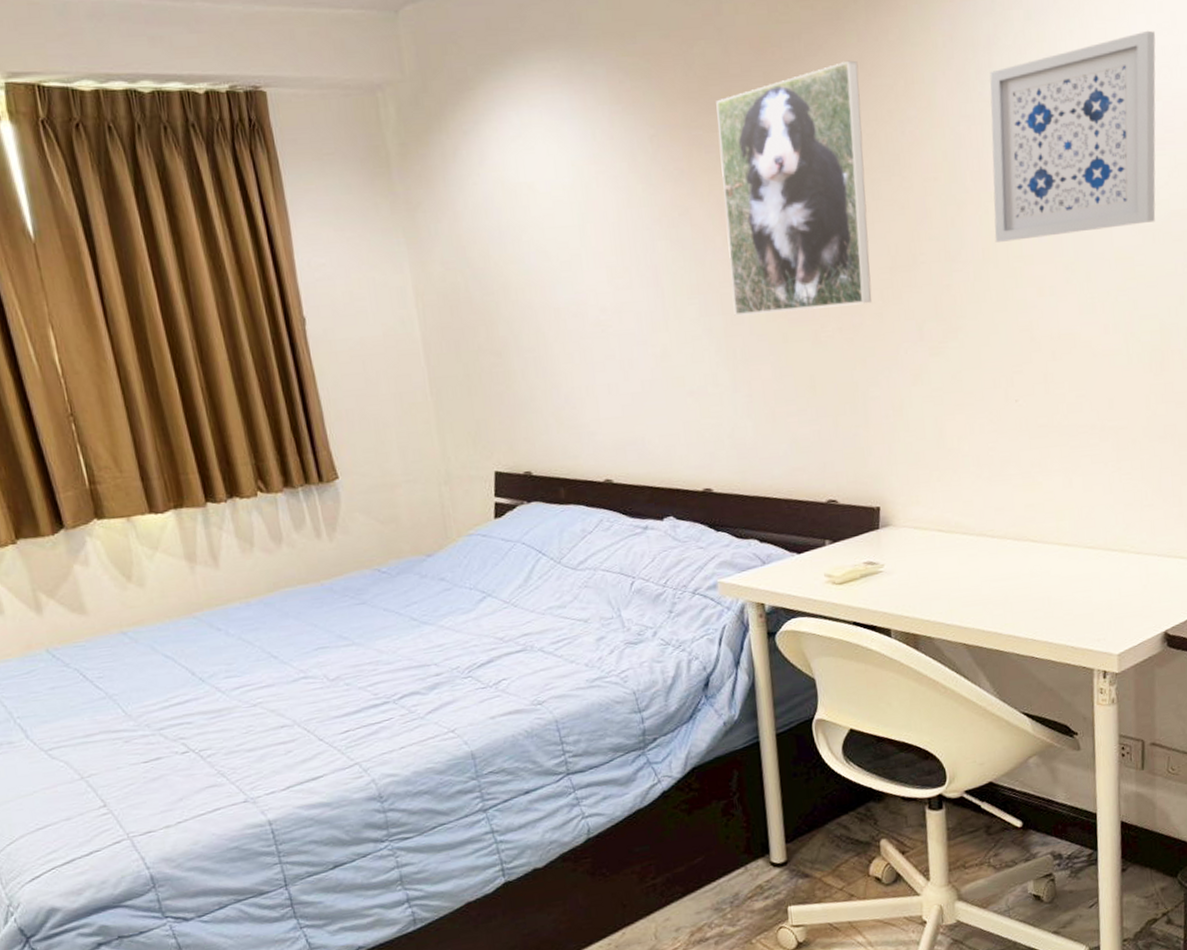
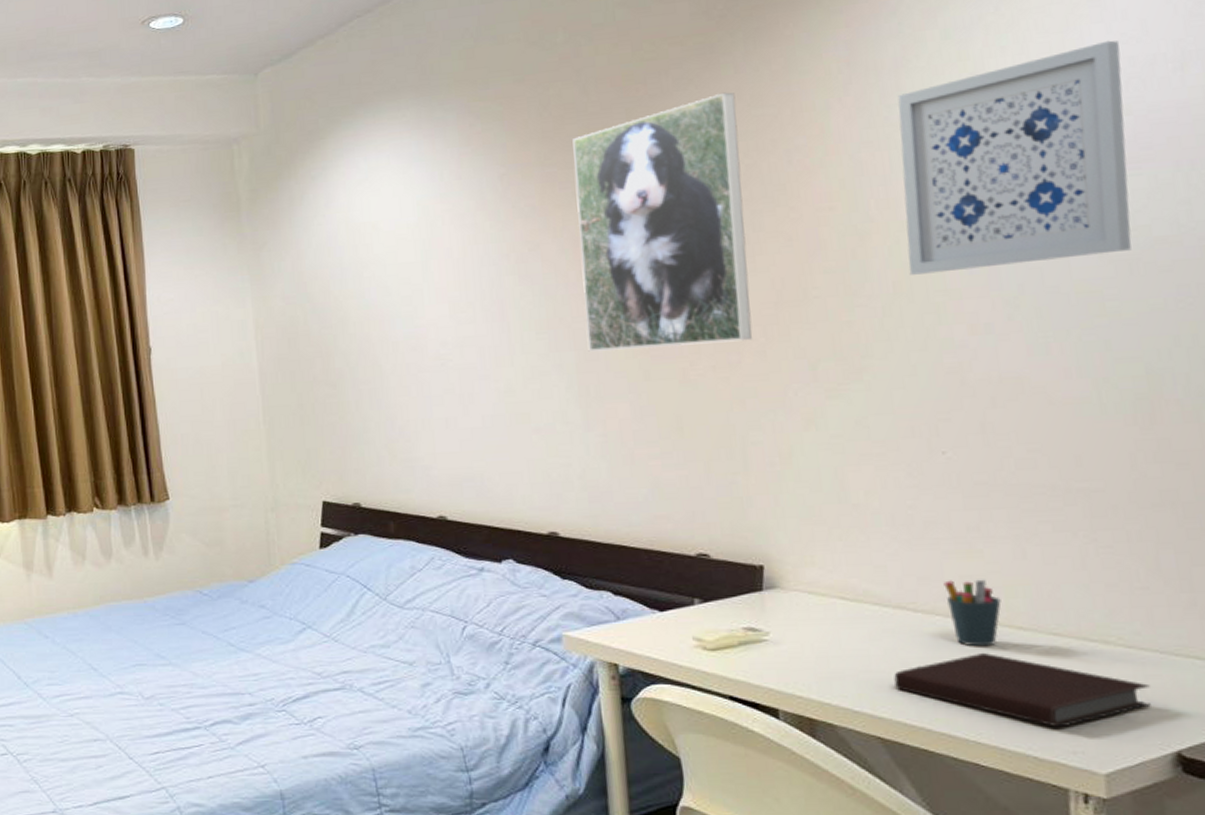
notebook: none [976,567,1150,622] -> present [894,653,1151,728]
pen holder: none [1013,506,1054,563] -> present [943,579,1002,647]

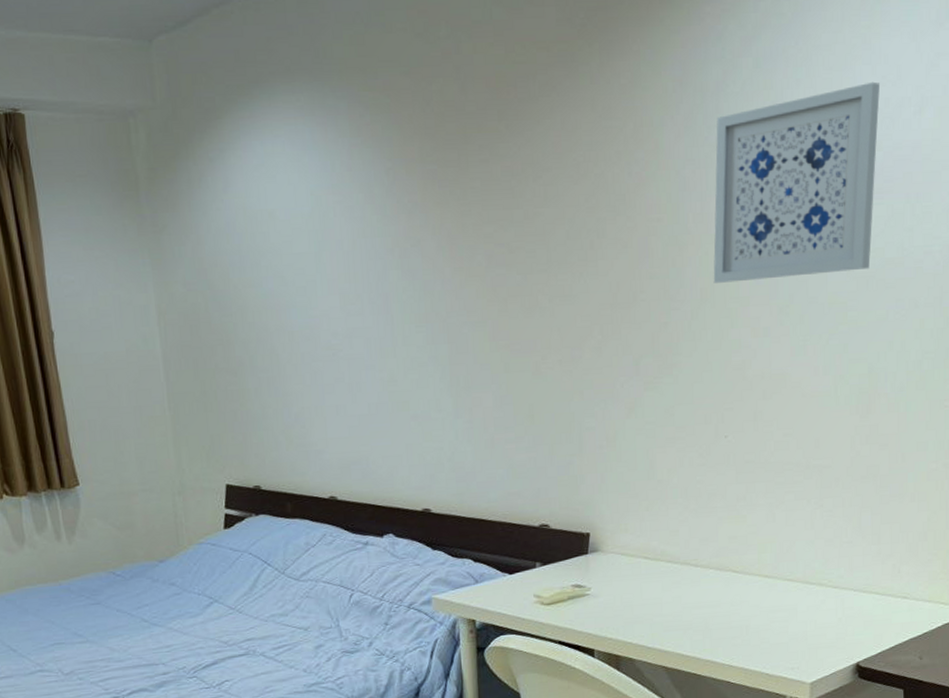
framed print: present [572,92,753,352] -> none [451,102,592,345]
notebook: present [894,653,1151,728] -> none [678,597,845,651]
pen holder: present [943,579,1002,647] -> none [717,539,755,592]

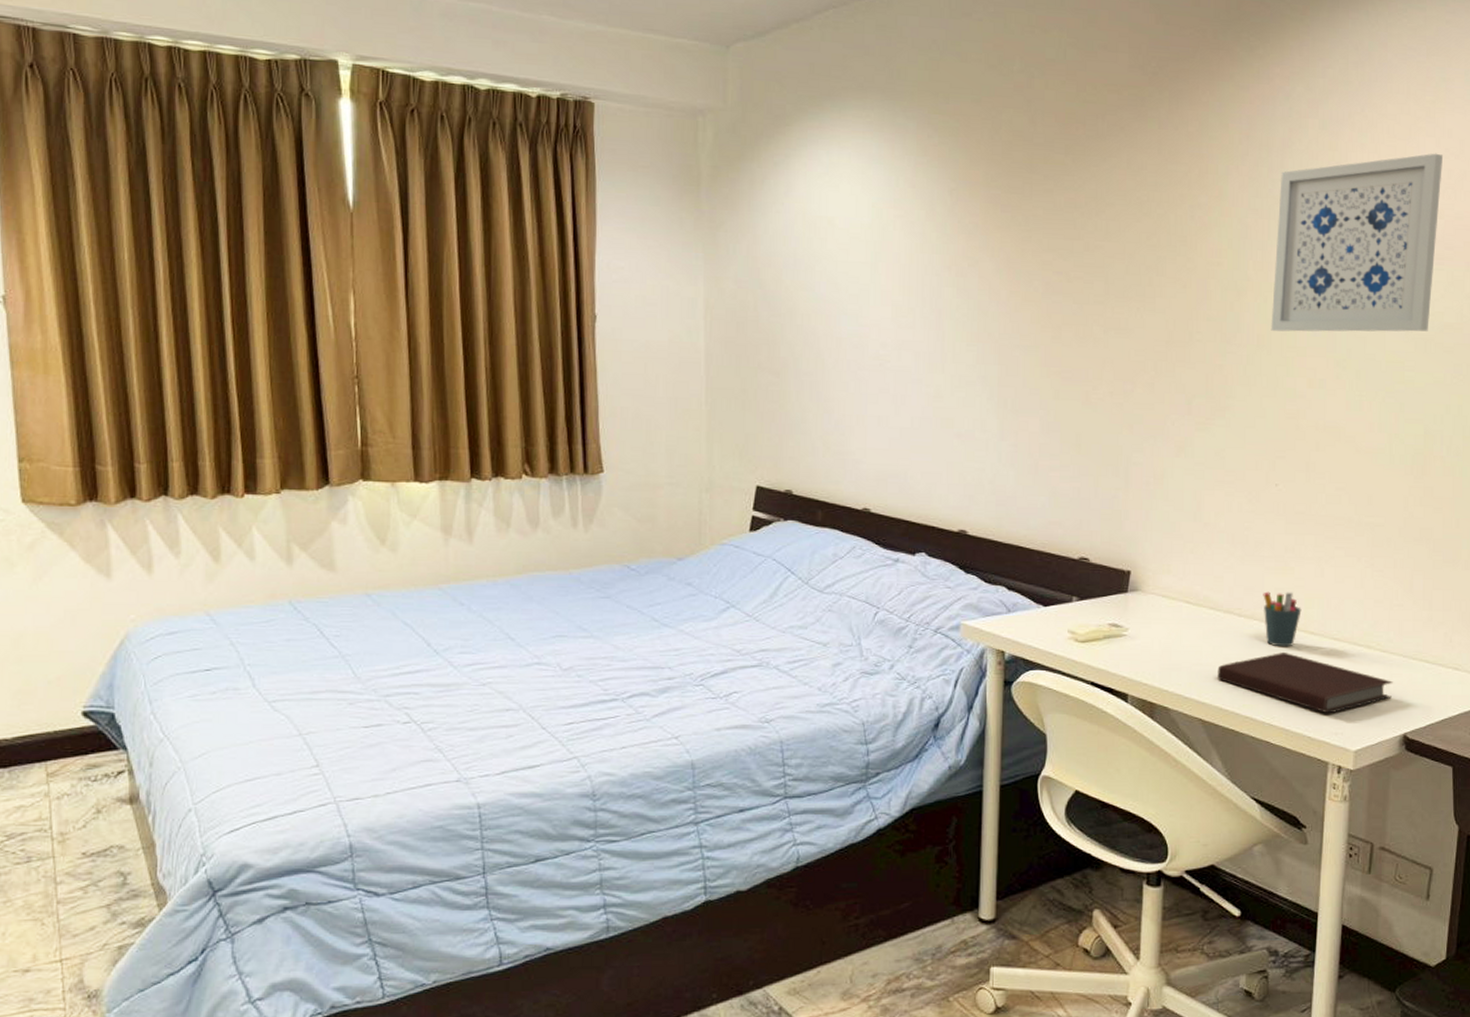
notebook: none [678,597,845,651] -> present [1217,653,1393,714]
pen holder: none [717,539,755,592] -> present [1263,591,1302,647]

